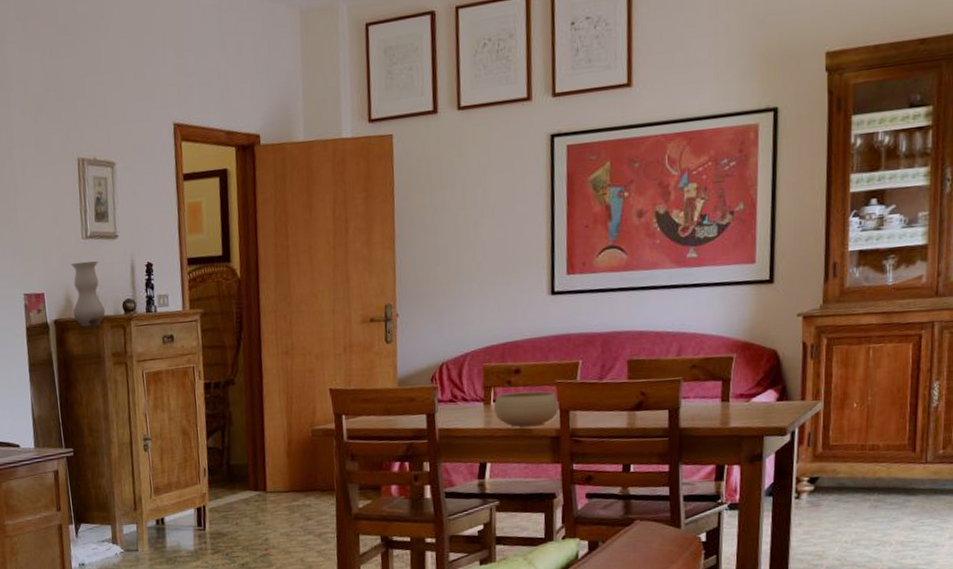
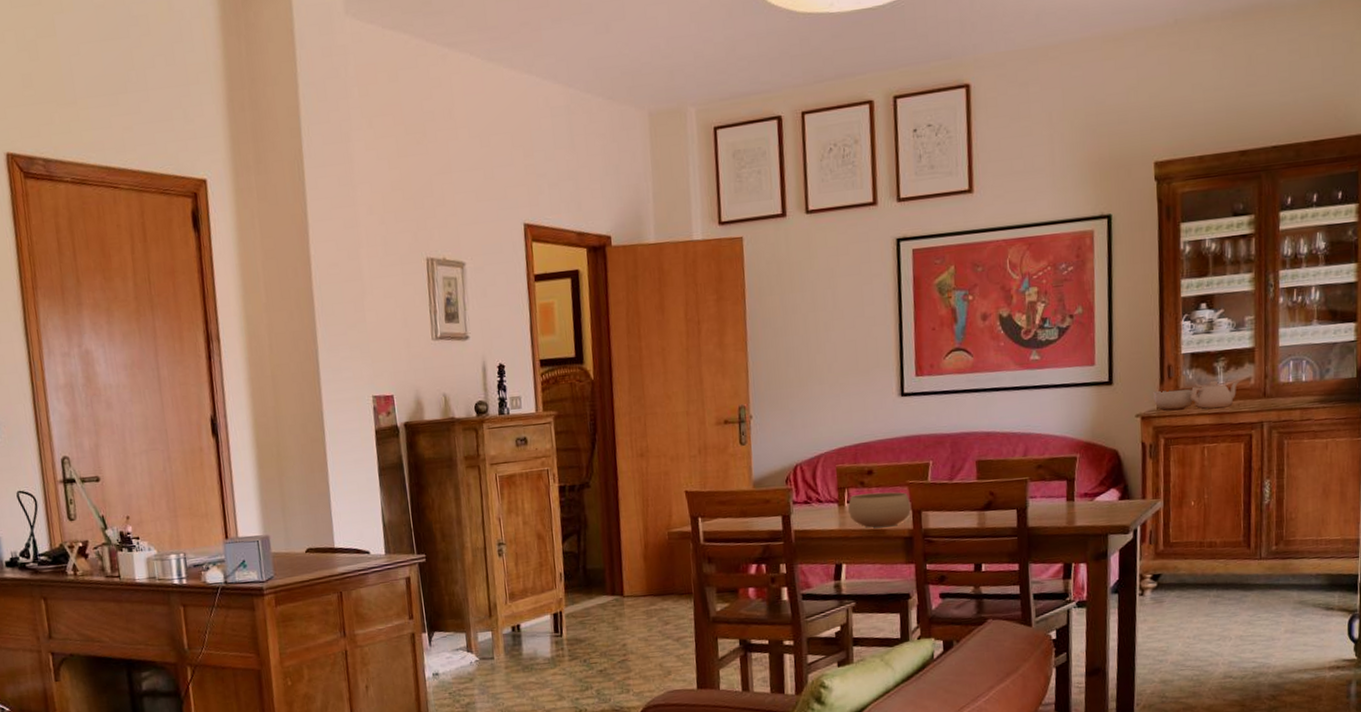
vase: present [71,261,106,328] -> none [421,362,457,430]
bowl: none [815,287,859,311] -> present [1152,389,1193,412]
teapot: none [855,279,910,309] -> present [1189,381,1240,410]

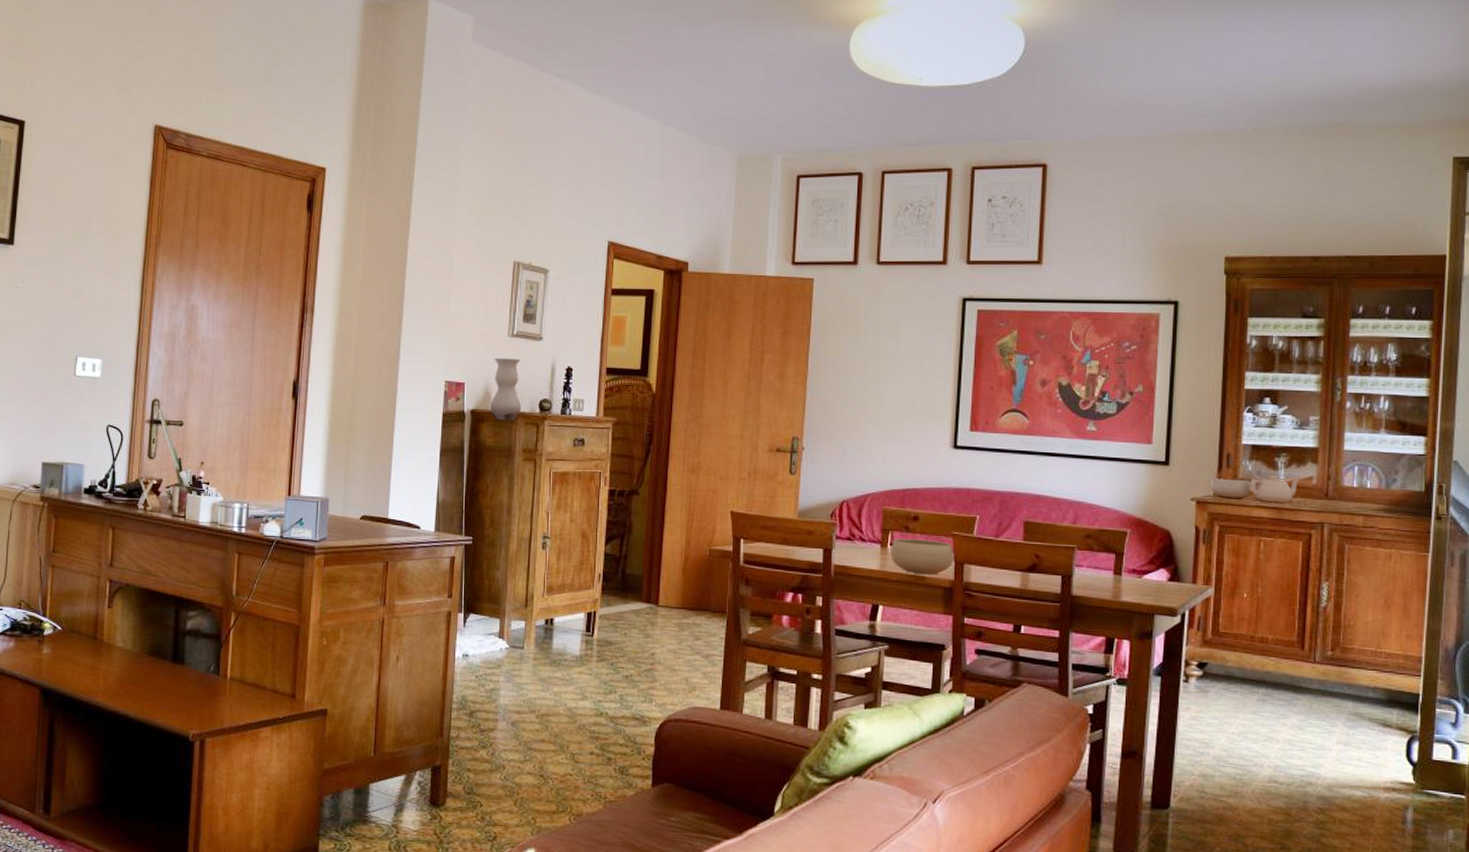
vase: none [421,362,457,430] -> present [489,358,522,421]

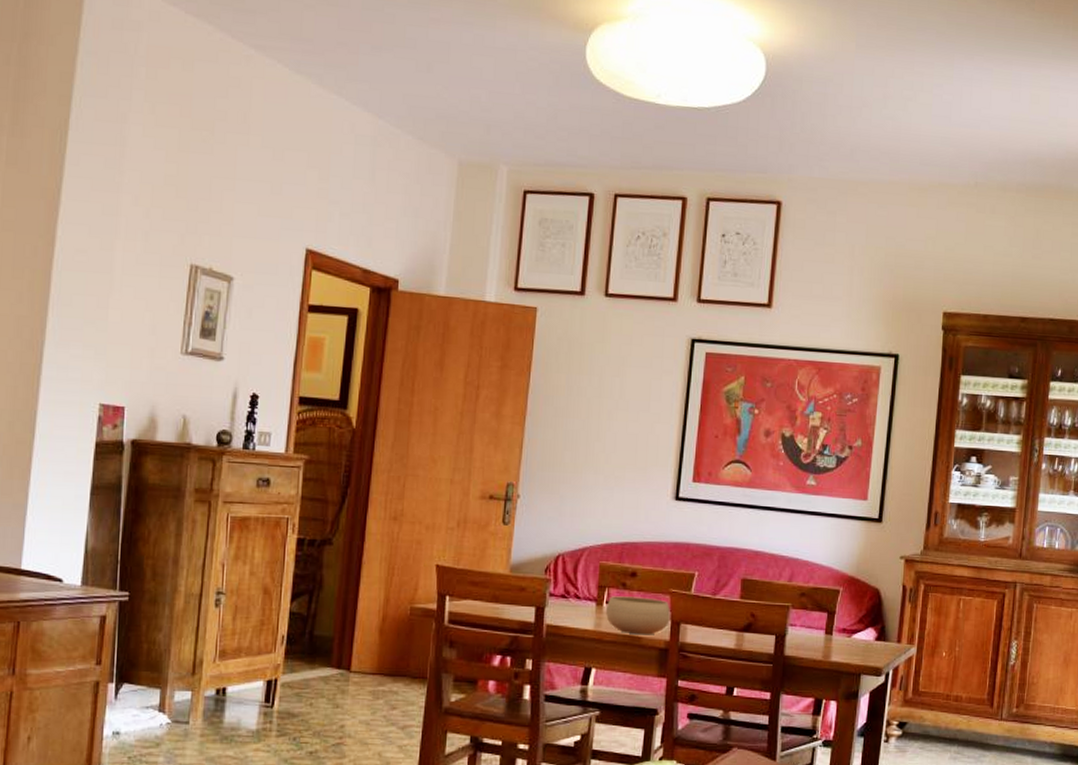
vase: present [489,358,522,421] -> none [155,378,196,455]
bowl: present [1209,477,1251,501] -> none [917,535,956,560]
teapot: present [1247,476,1301,505] -> none [951,535,999,564]

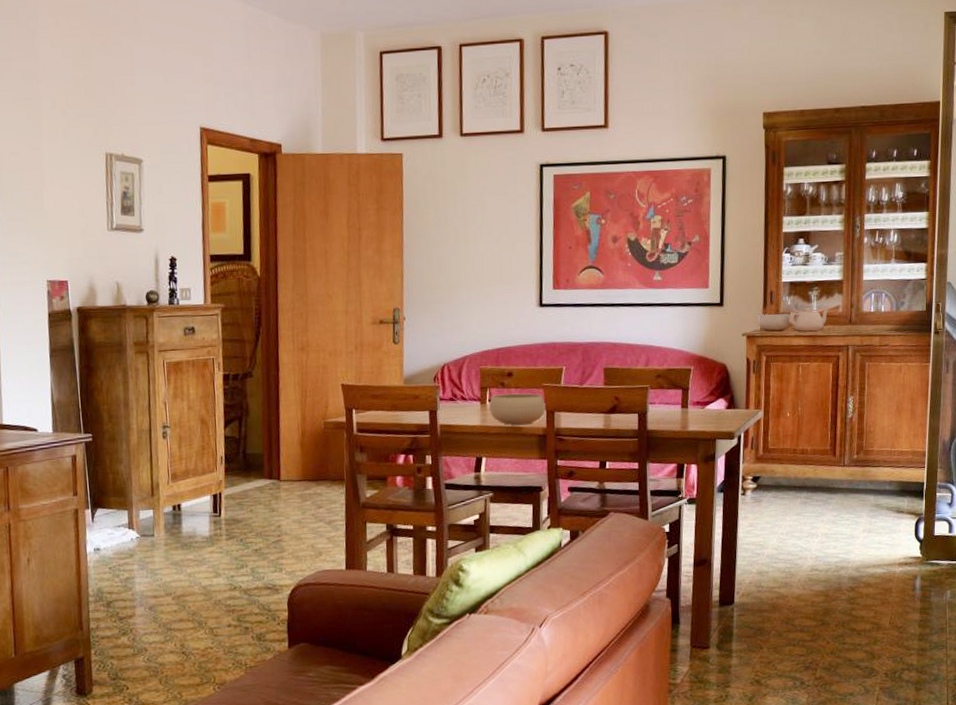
bowl: none [917,535,956,560] -> present [756,313,791,333]
teapot: none [951,535,999,564] -> present [787,308,830,333]

